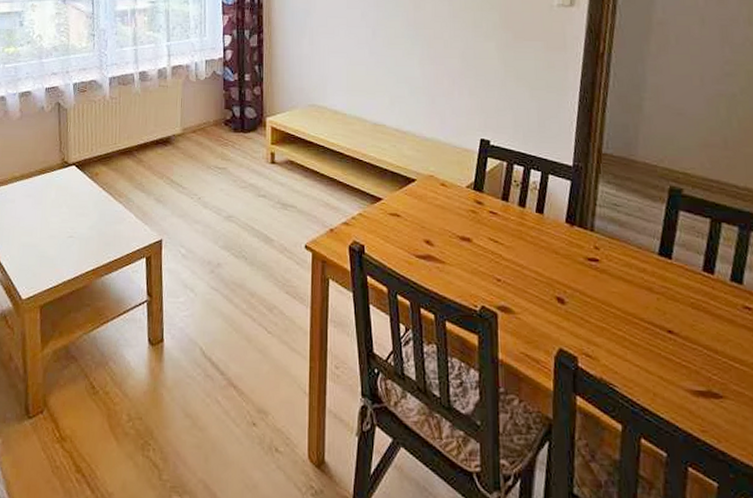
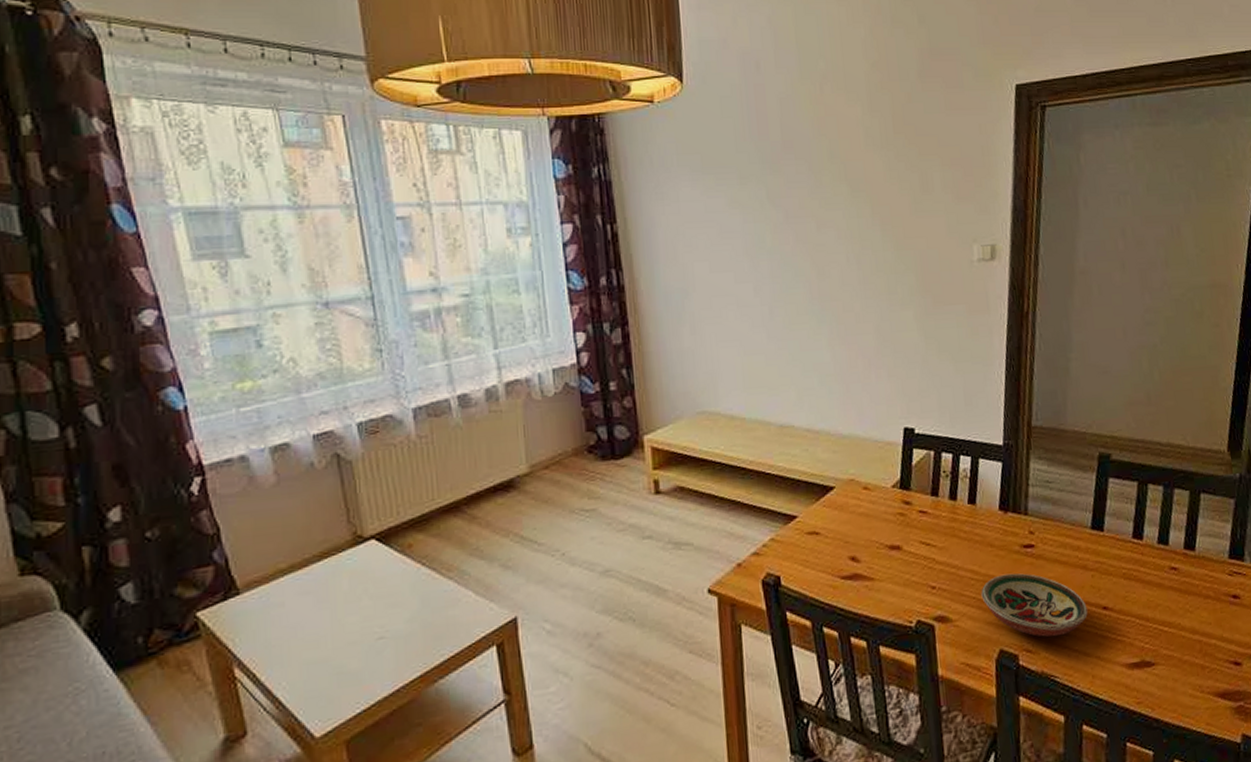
decorative bowl: none [544,280,651,349] -> present [981,573,1088,637]

